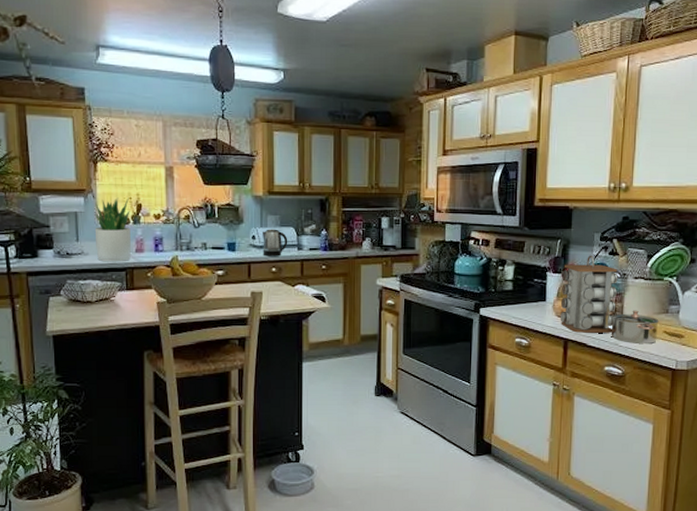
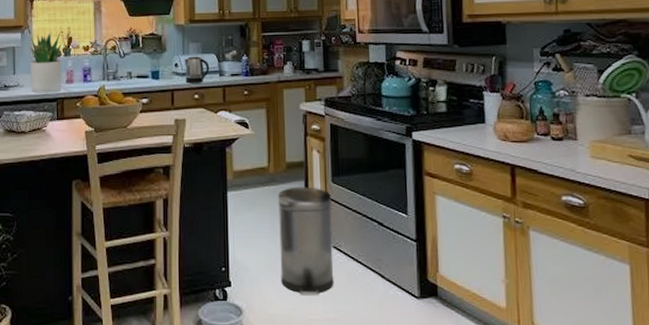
pedal bin: none [350,358,402,455] -> present [277,187,334,295]
spice rack: present [560,255,618,334] -> none [501,72,568,159]
cooking pot: present [611,310,659,345] -> none [563,131,622,171]

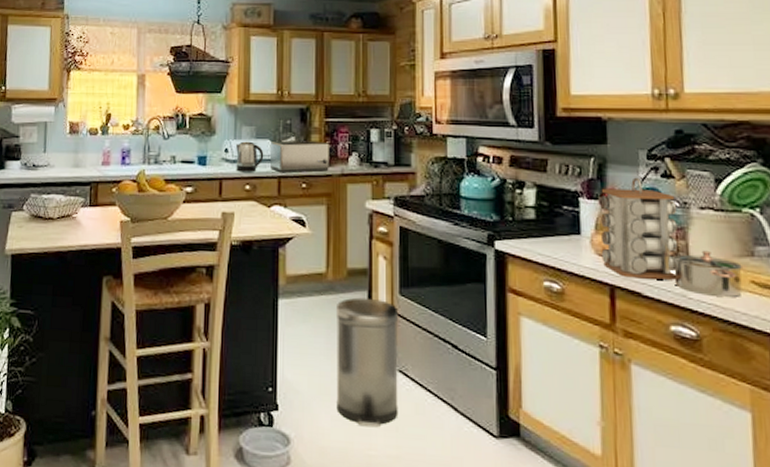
planter: present [30,32,62,93] -> none [62,107,99,176]
toaster: none [214,52,268,83] -> present [269,140,331,173]
spice rack: none [501,72,568,159] -> present [600,177,679,281]
cooking pot: none [563,131,622,171] -> present [673,250,743,298]

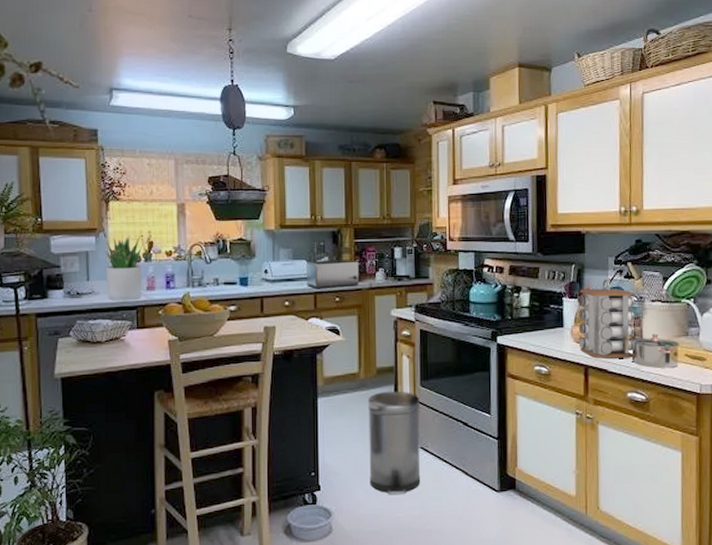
planter: none [62,107,99,176] -> present [105,235,142,301]
kettle: present [236,141,264,172] -> none [275,262,301,290]

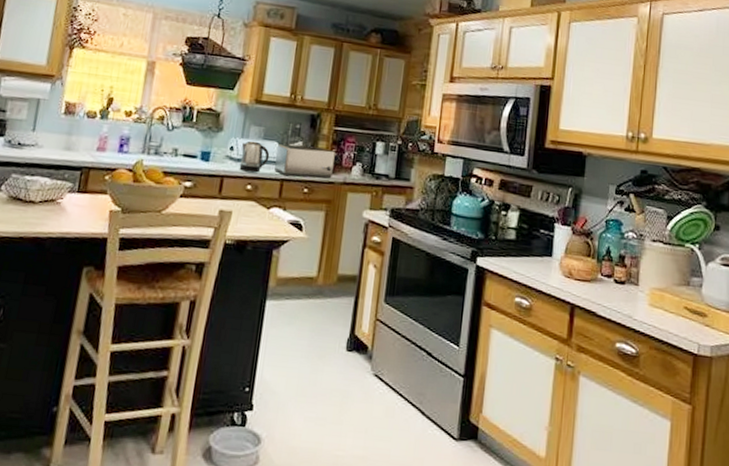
planter: present [105,235,142,301] -> none [52,88,101,160]
kettle: none [275,262,301,290] -> present [239,140,270,173]
pedal bin: present [367,391,421,494] -> none [311,303,382,428]
spice rack: present [578,279,635,360] -> none [567,209,634,303]
cooking pot: present [631,333,680,369] -> none [624,278,679,321]

